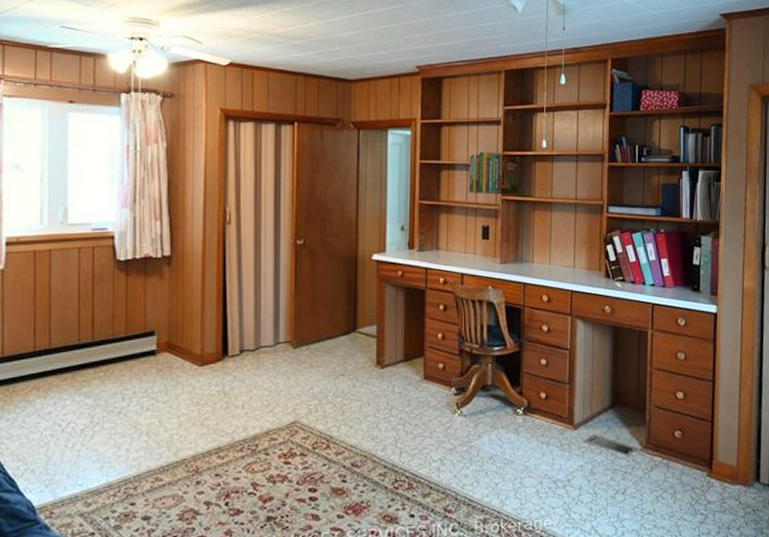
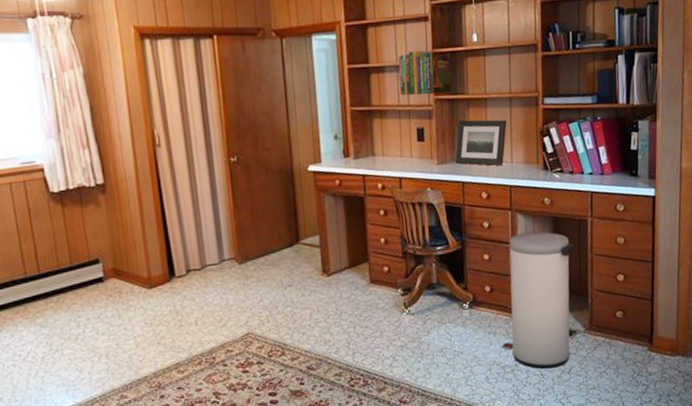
picture frame: none [517,222,571,270] -> present [455,119,507,166]
pedal bin: none [554,339,635,488] -> present [502,231,576,369]

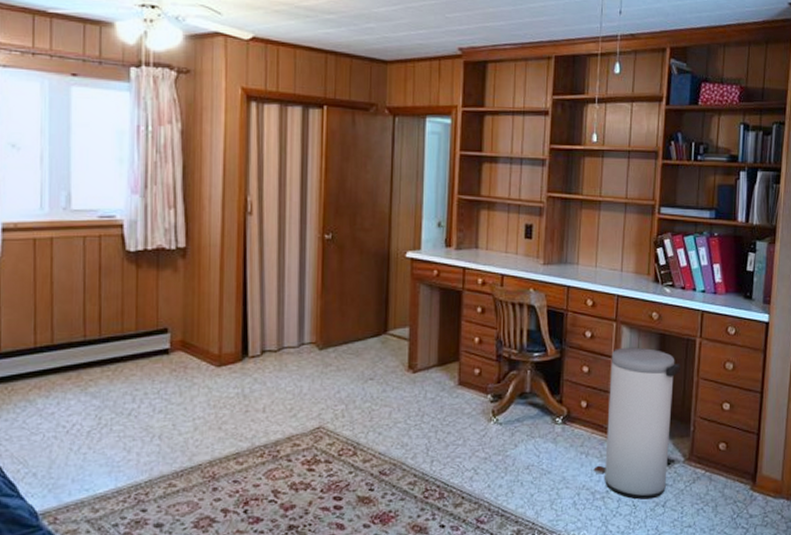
books: present [398,50,452,95] -> none [512,144,568,191]
picture frame: present [455,119,507,166] -> none [562,221,619,273]

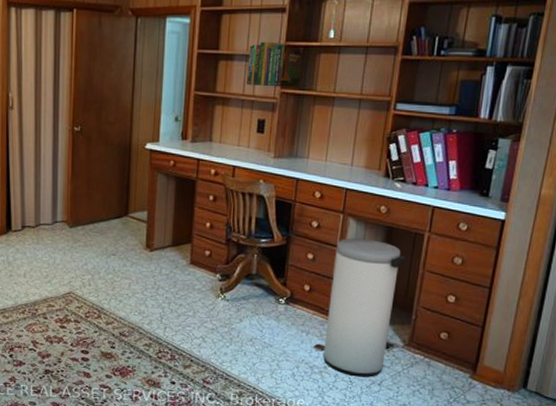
books: none [512,144,568,191] -> present [247,41,303,88]

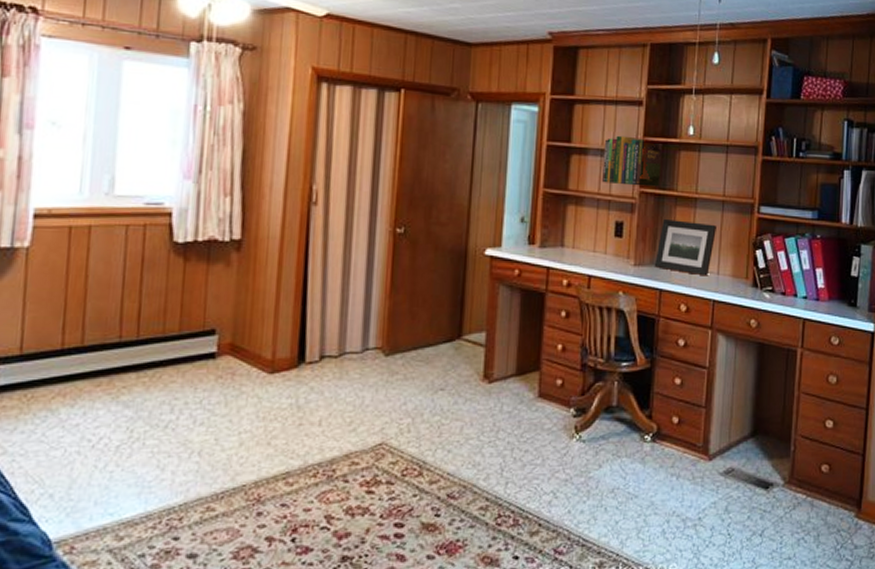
picture frame: none [292,117,352,168] -> present [654,219,716,276]
pedal bin: present [313,238,407,377] -> none [685,357,781,528]

